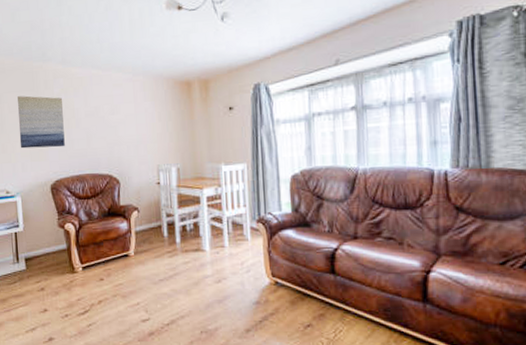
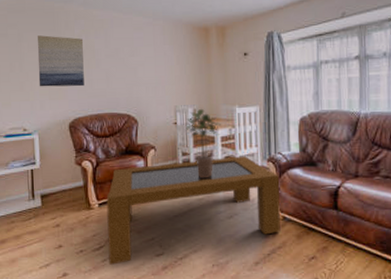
coffee table: none [90,216,273,330] -> present [106,156,281,265]
potted plant: none [165,167,206,240] -> present [182,108,221,177]

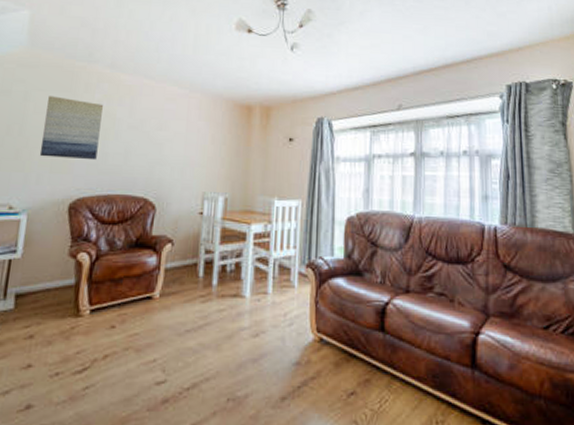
coffee table: present [106,156,281,265] -> none [92,258,318,395]
potted plant: present [182,108,221,177] -> none [209,197,255,282]

